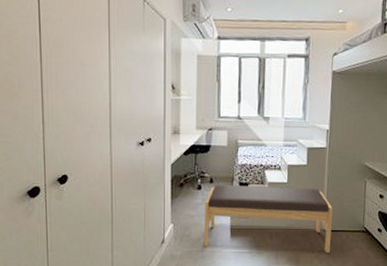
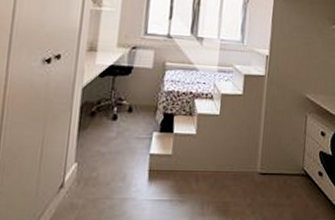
bench: present [204,185,333,253] -> none [114,115,270,201]

